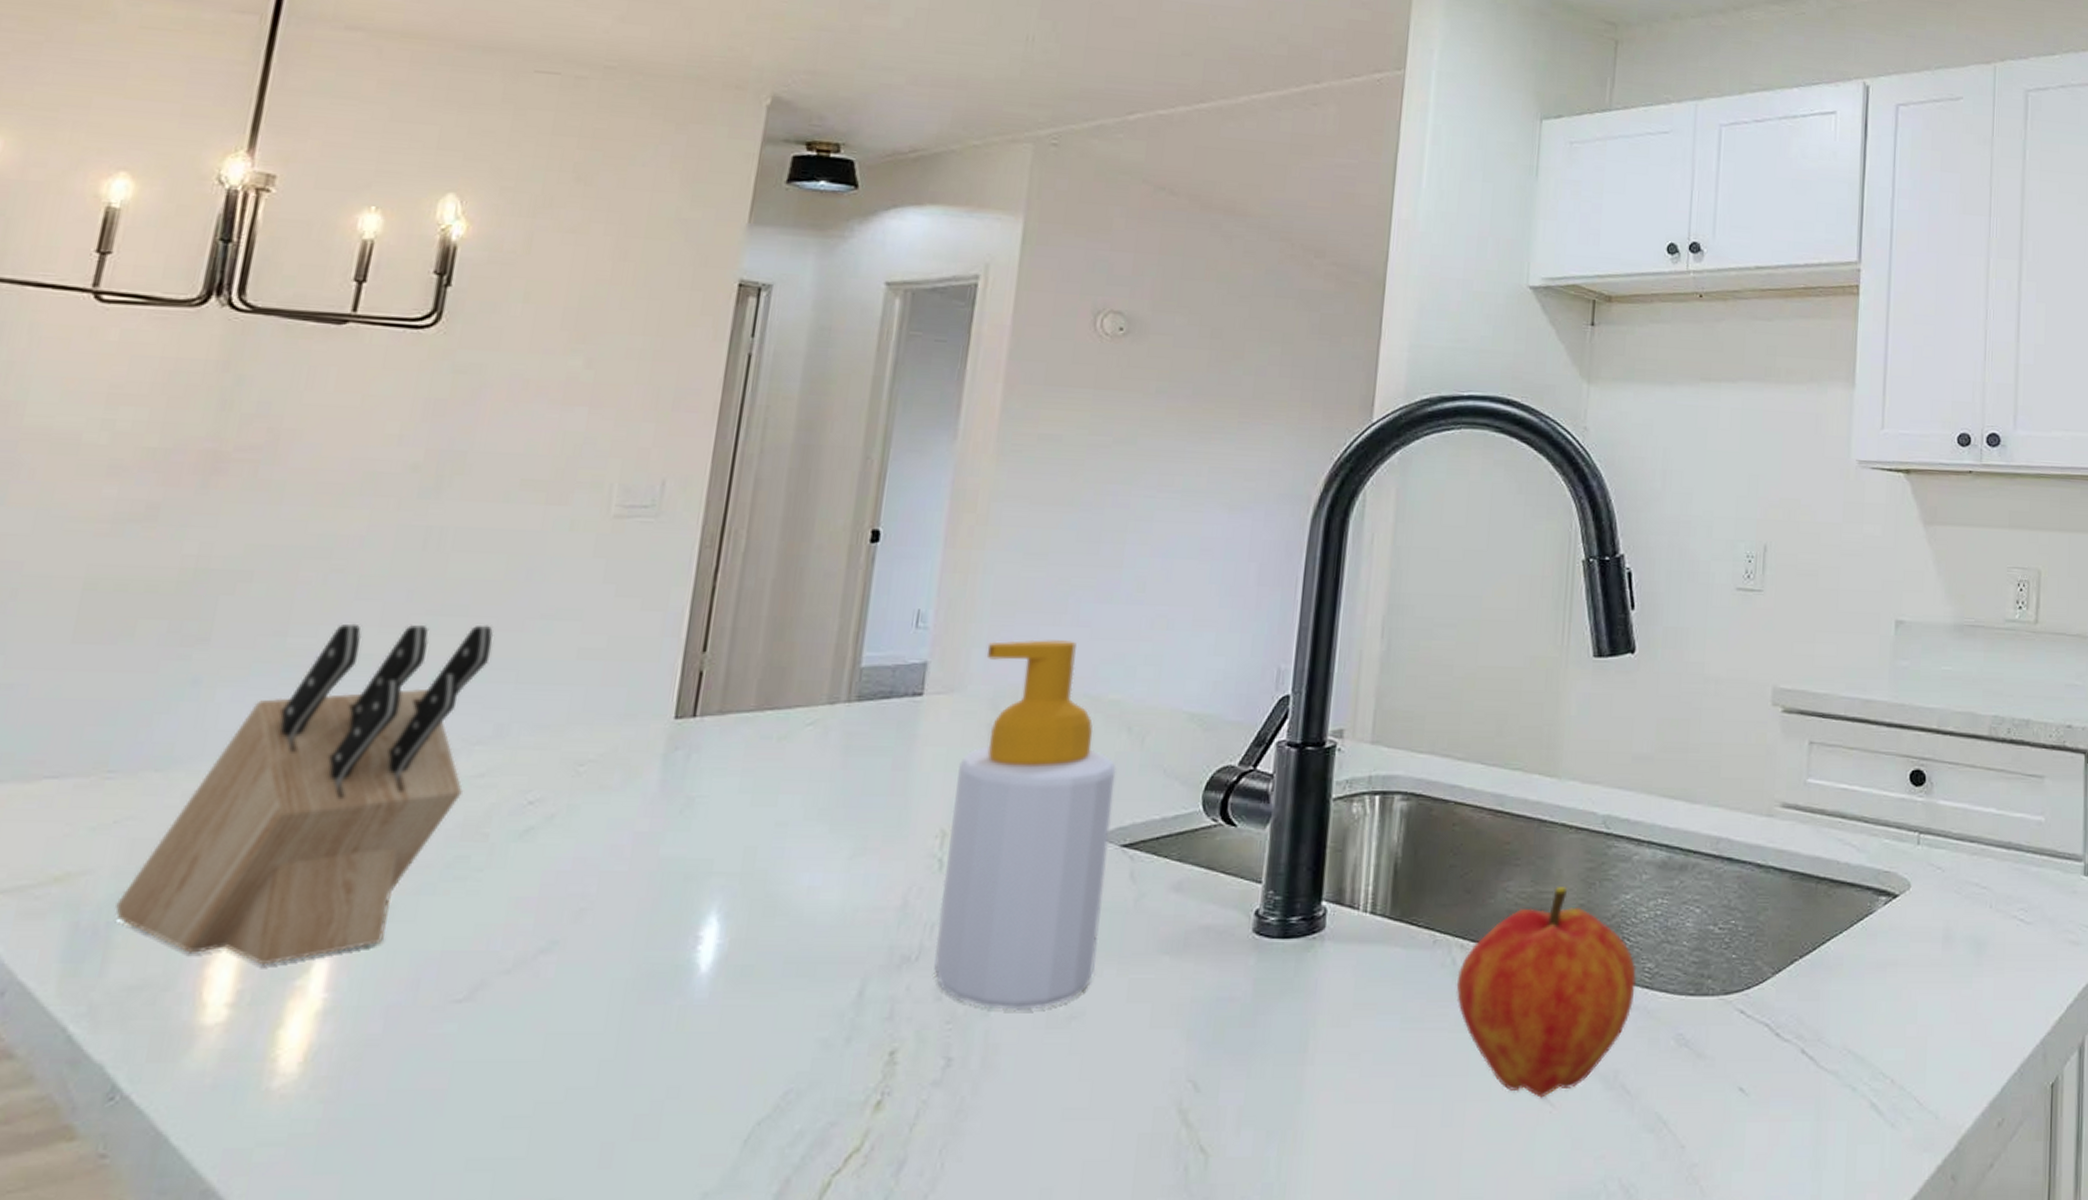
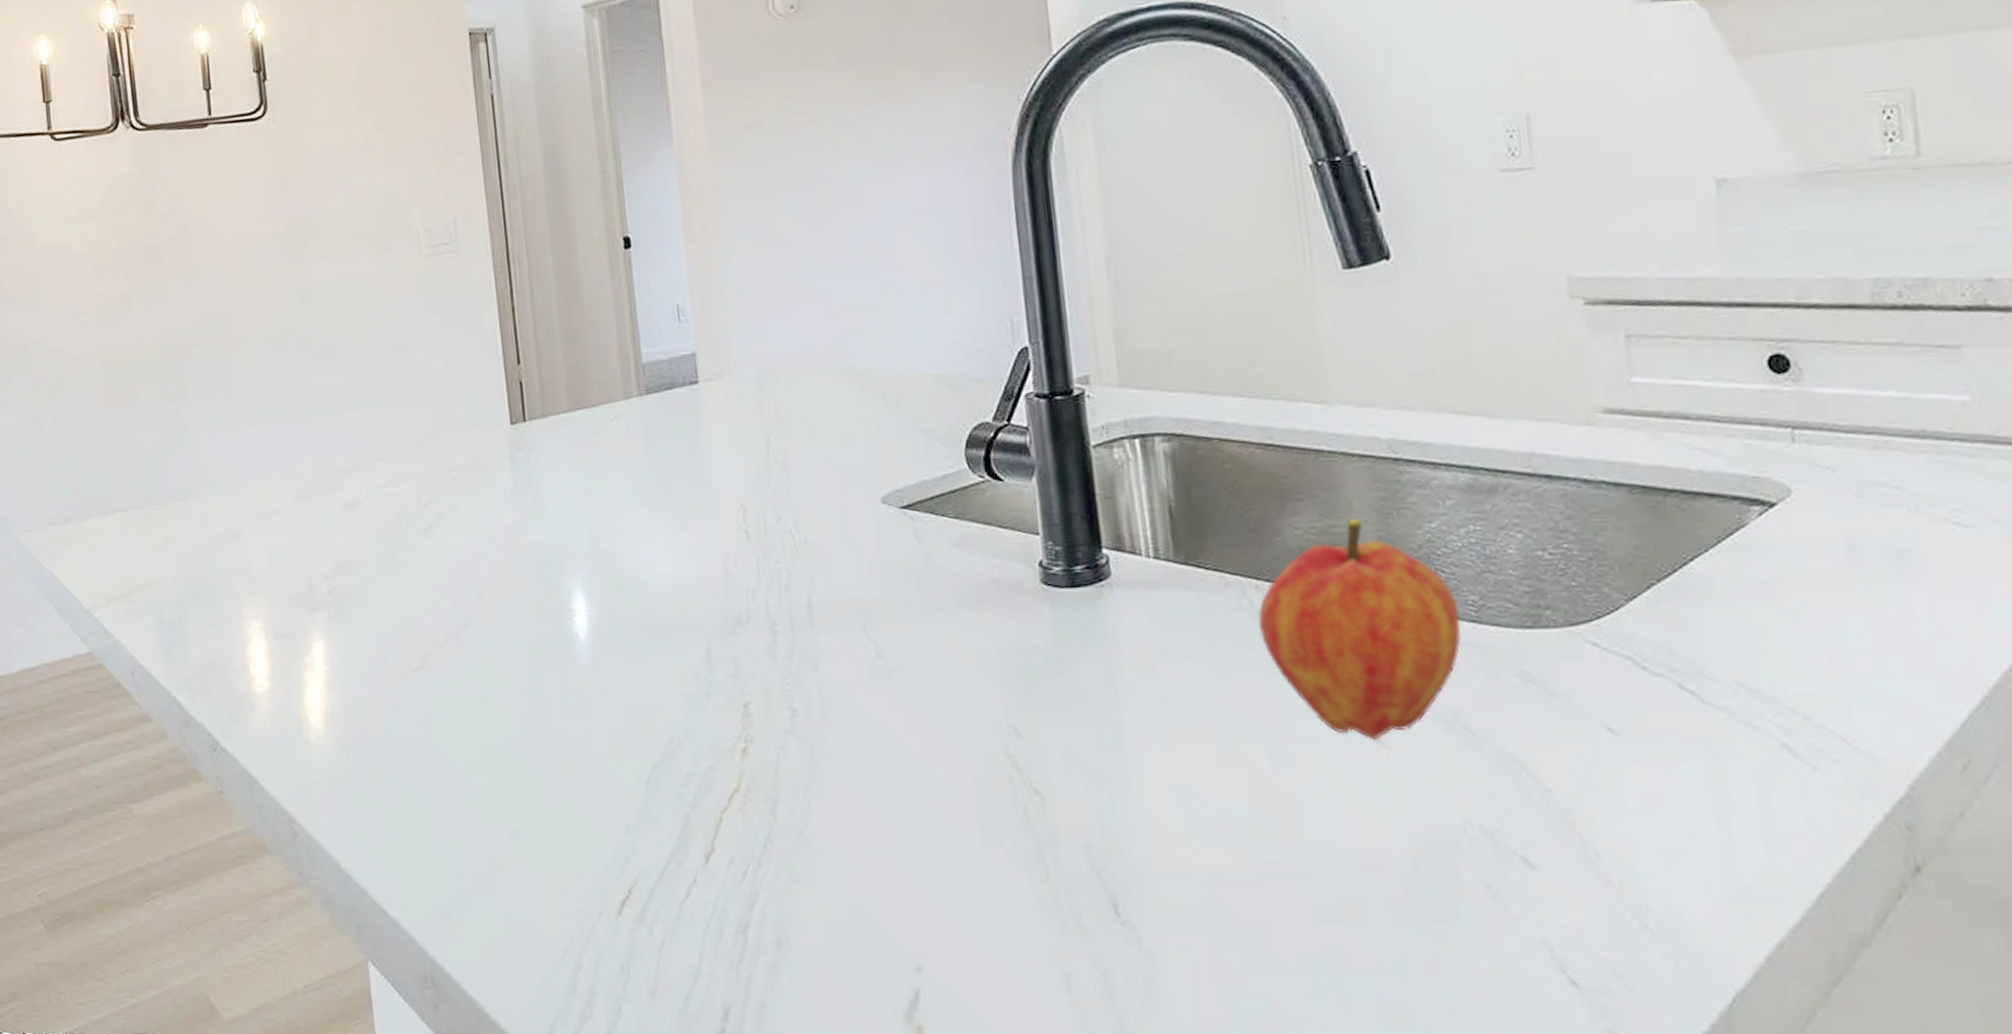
knife block: present [115,623,494,966] -> none [181,360,377,647]
soap bottle: present [934,639,1116,1010] -> none [742,317,901,665]

